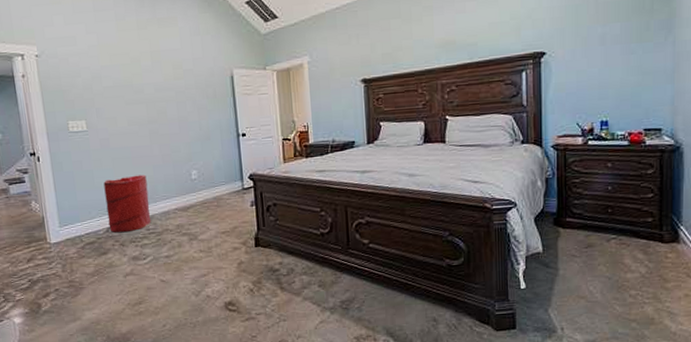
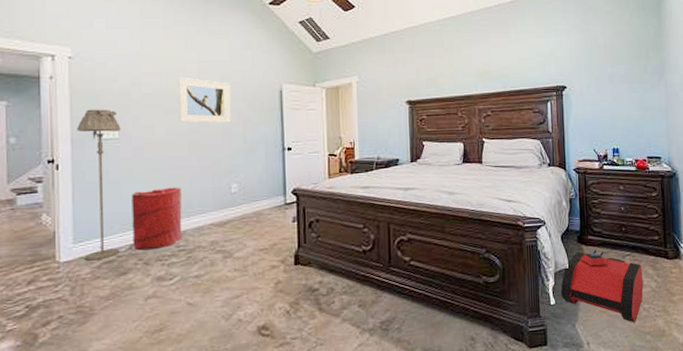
floor lamp: none [50,103,99,242] -> present [77,109,121,261]
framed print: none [134,68,187,113] -> present [178,77,232,123]
backpack: none [532,233,631,310] -> present [560,250,644,323]

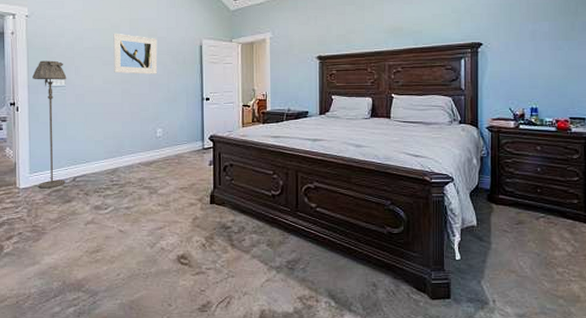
laundry hamper: present [131,187,183,250] -> none [75,129,116,183]
backpack: present [560,250,644,323] -> none [467,209,558,286]

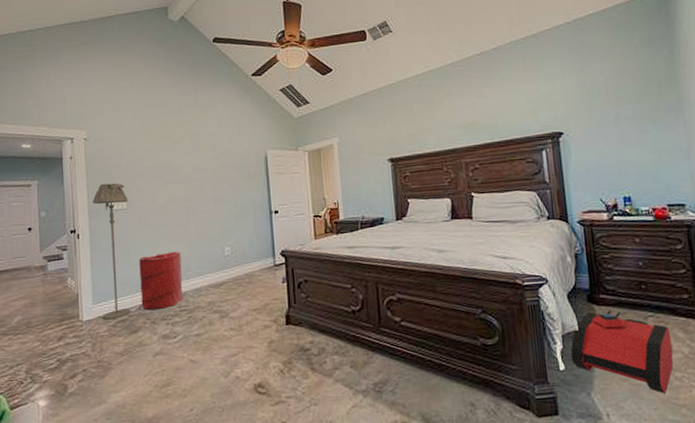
laundry hamper: none [75,129,116,183] -> present [139,251,184,311]
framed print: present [113,33,158,74] -> none [174,150,223,192]
backpack: none [467,209,558,286] -> present [570,310,674,394]

